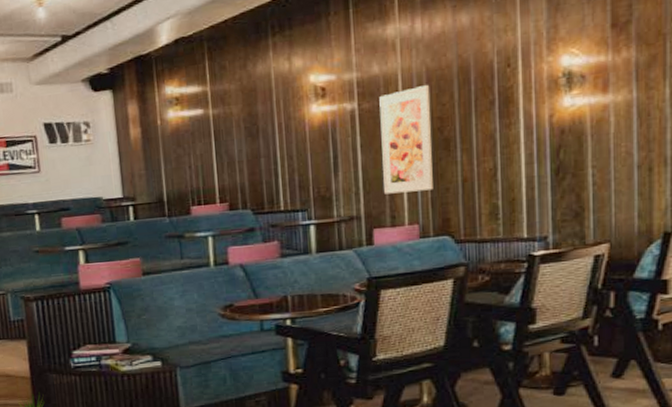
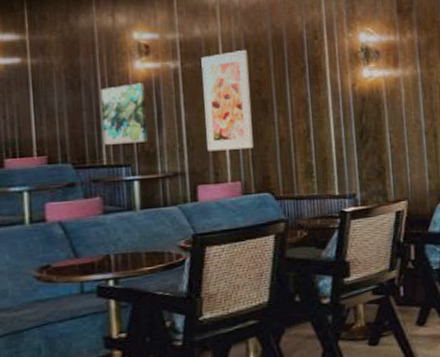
wall art: none [278,127,324,191] -> present [101,83,148,145]

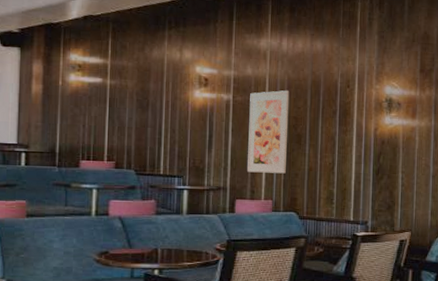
wall art: present [101,83,148,145] -> none [163,109,201,159]

